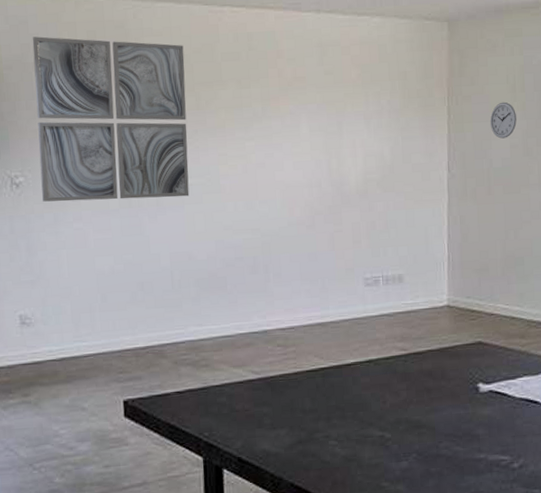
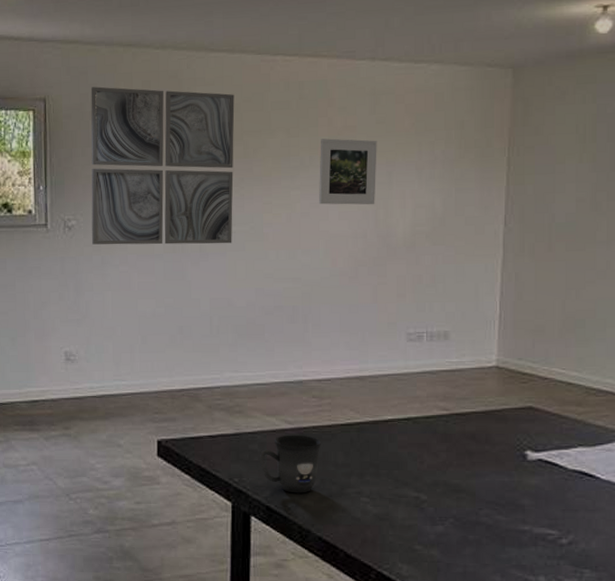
mug: none [229,384,289,443] -> present [260,435,322,493]
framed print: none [271,89,328,155] -> present [319,138,377,205]
wall clock: present [489,102,517,139] -> none [554,153,585,192]

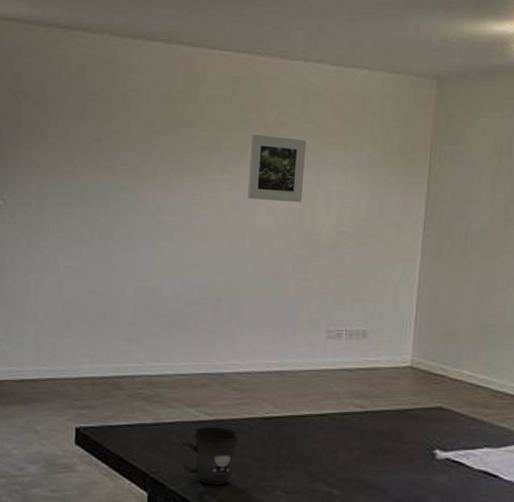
wall art: present [90,86,235,245] -> none [19,66,169,233]

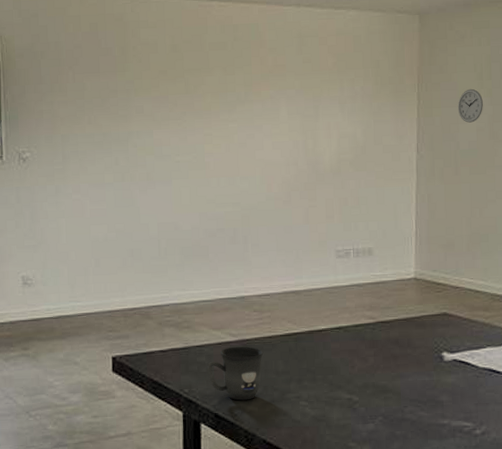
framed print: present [248,135,306,203] -> none [254,76,305,136]
wall clock: none [471,164,500,202] -> present [457,88,483,123]

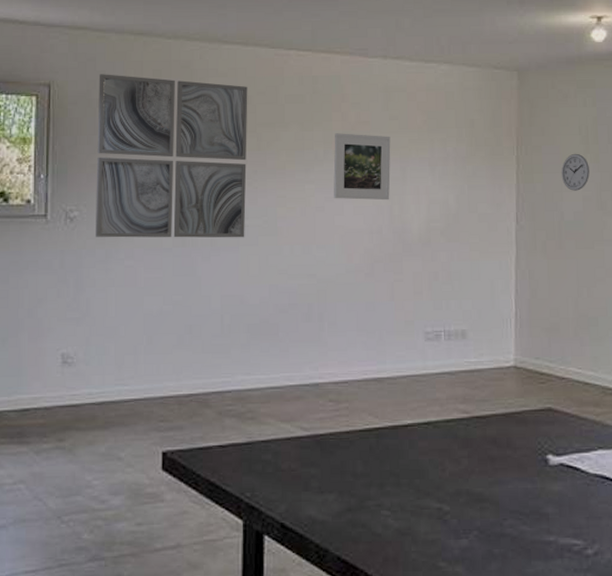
wall art: none [41,28,177,175] -> present [96,74,248,238]
mug: present [208,346,264,401] -> none [274,442,340,508]
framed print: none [254,76,305,136] -> present [333,133,391,201]

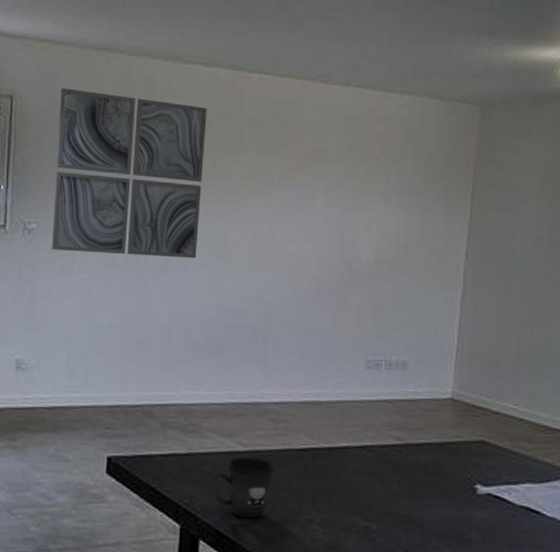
mug: none [274,442,340,508] -> present [212,457,276,518]
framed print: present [333,133,391,201] -> none [286,160,347,230]
wall clock: present [561,153,590,191] -> none [515,192,545,231]

